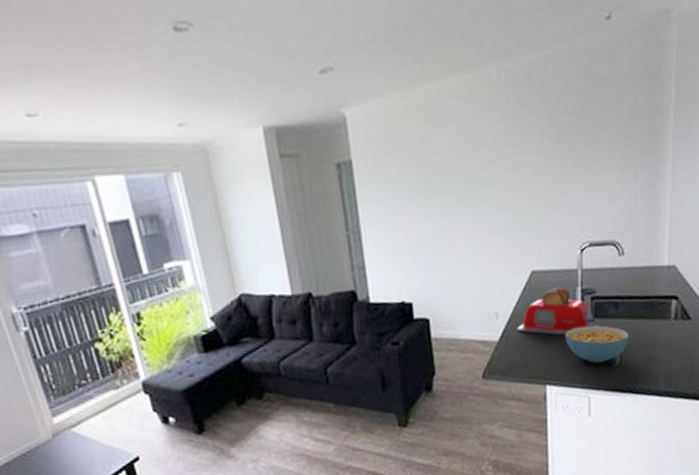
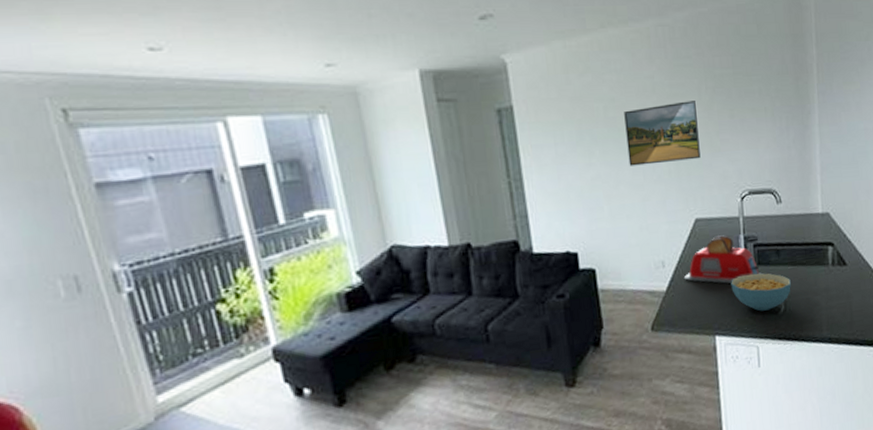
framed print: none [462,148,541,219] -> present [624,99,701,166]

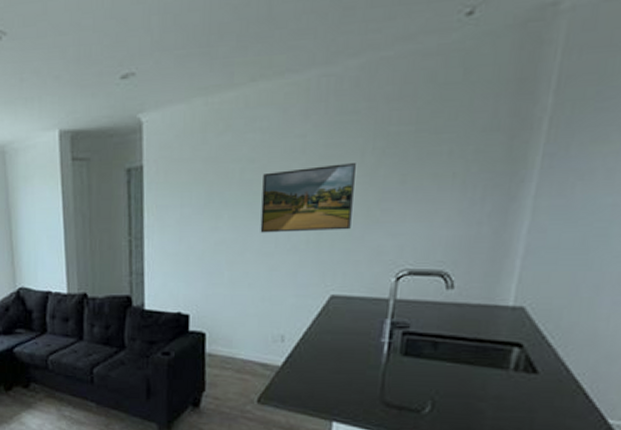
toaster: present [683,235,763,284] -> none [304,317,409,371]
cereal bowl: present [731,273,791,311] -> none [363,363,447,407]

